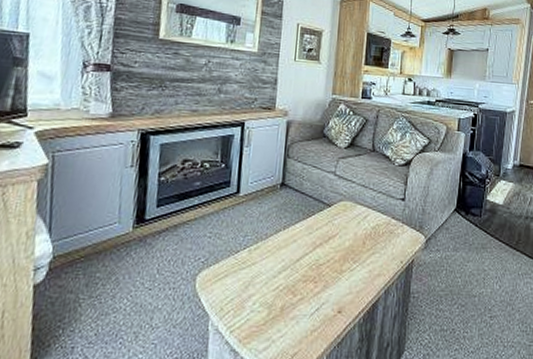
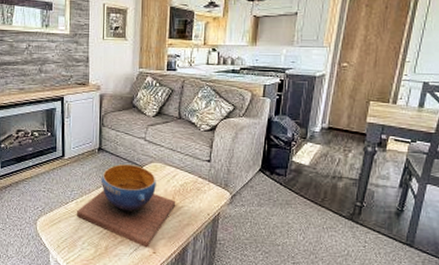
decorative bowl: none [247,203,367,306] -> present [76,164,176,248]

